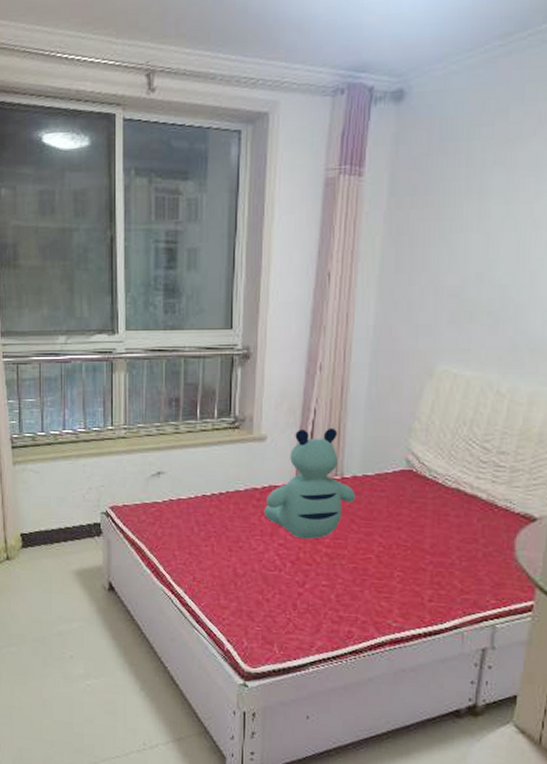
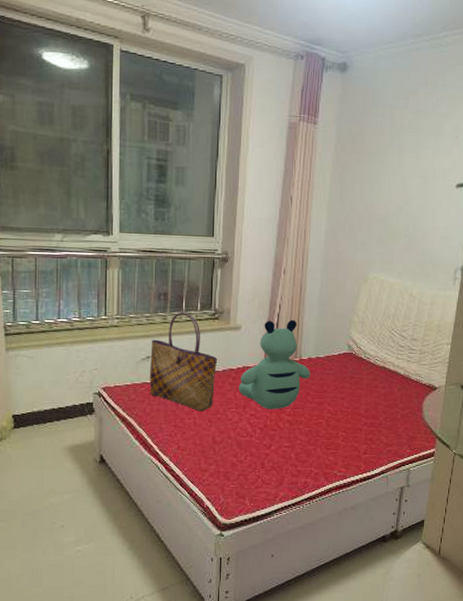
tote bag: none [160,420,239,538] -> present [149,311,218,412]

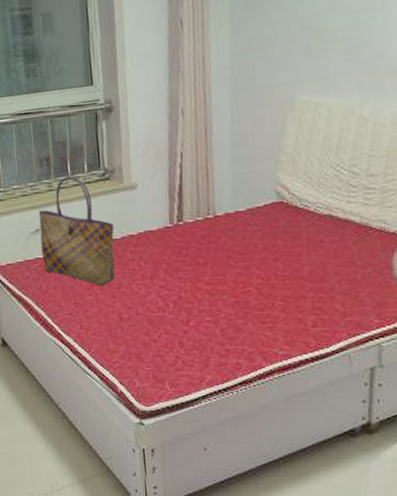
bear: present [238,319,310,410] -> none [141,169,230,279]

